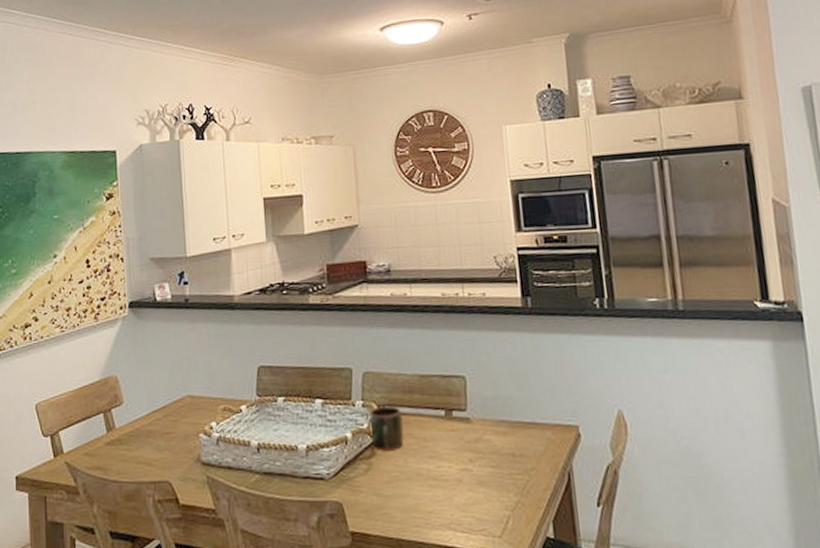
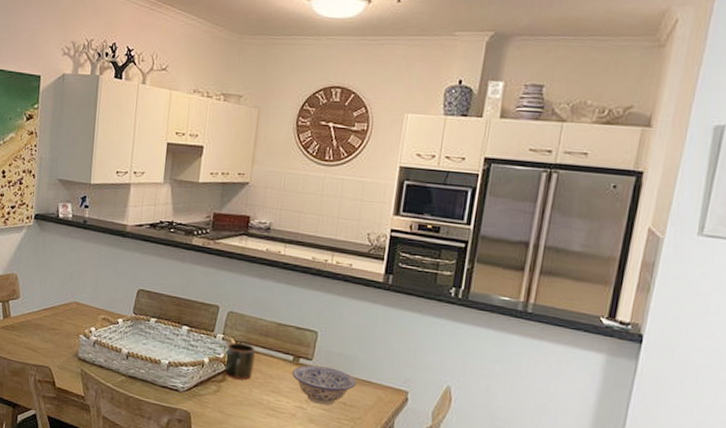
bowl: none [446,415,521,462] -> present [291,365,357,406]

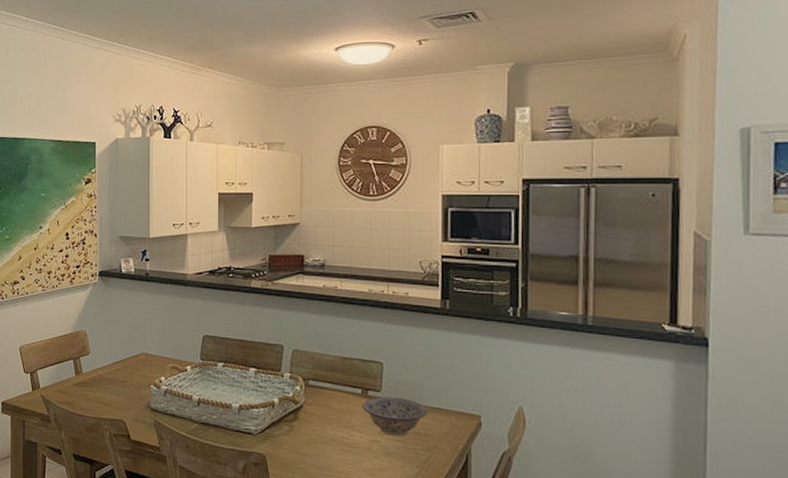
mug: present [224,342,255,380] -> none [295,379,323,418]

